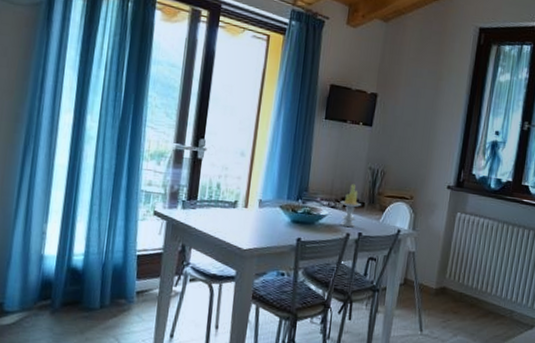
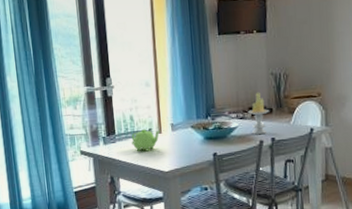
teapot: none [213,200,247,225] -> present [131,129,161,152]

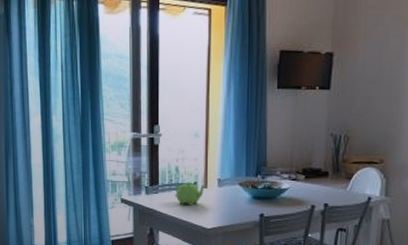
candle: present [247,92,270,135] -> none [301,153,326,199]

